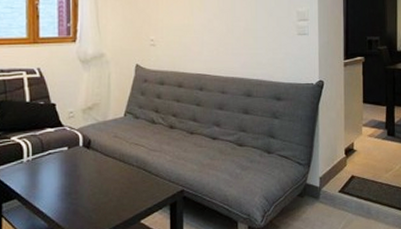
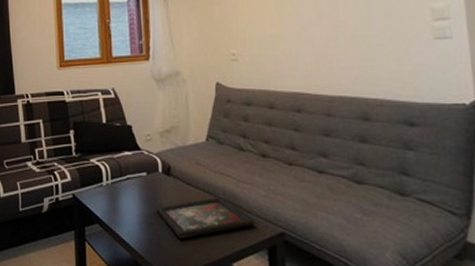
decorative tray: none [75,165,161,205] -> present [156,197,255,239]

